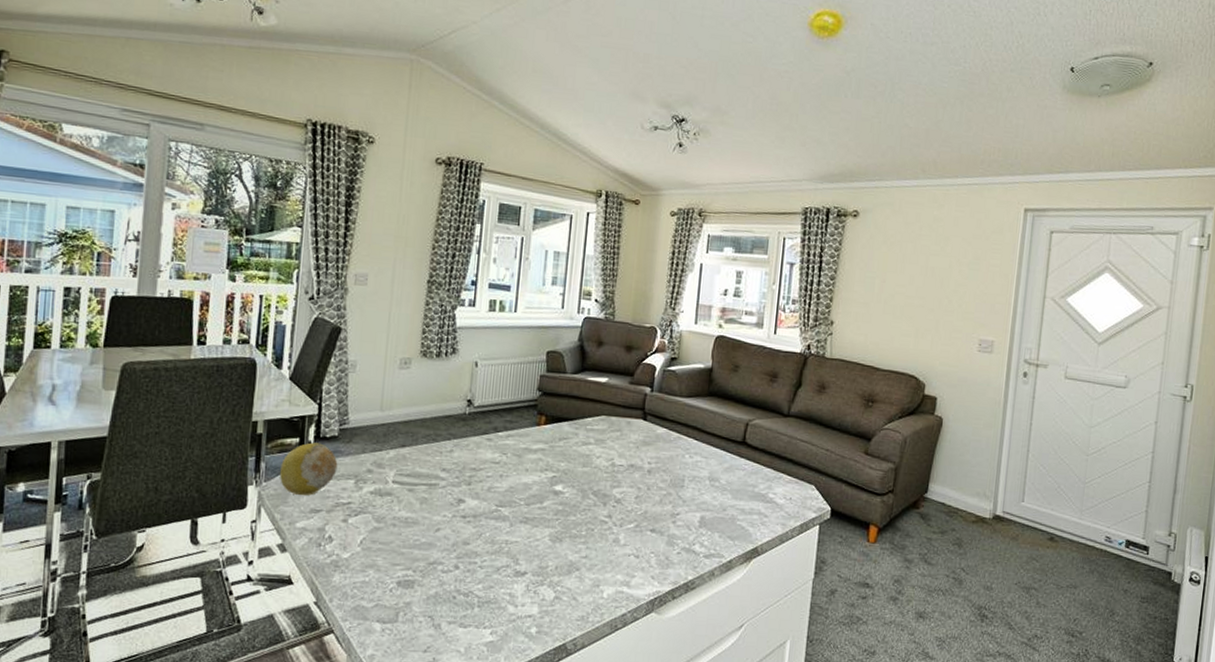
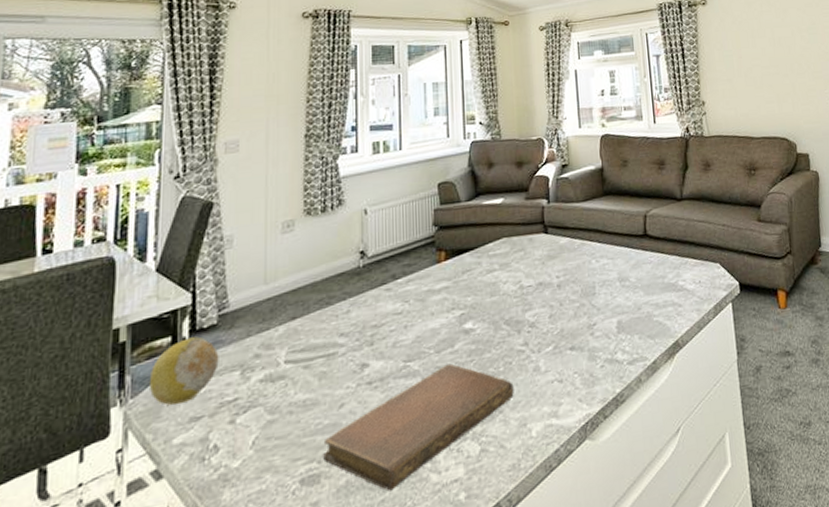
notebook: none [418,517,593,610] -> present [323,363,514,491]

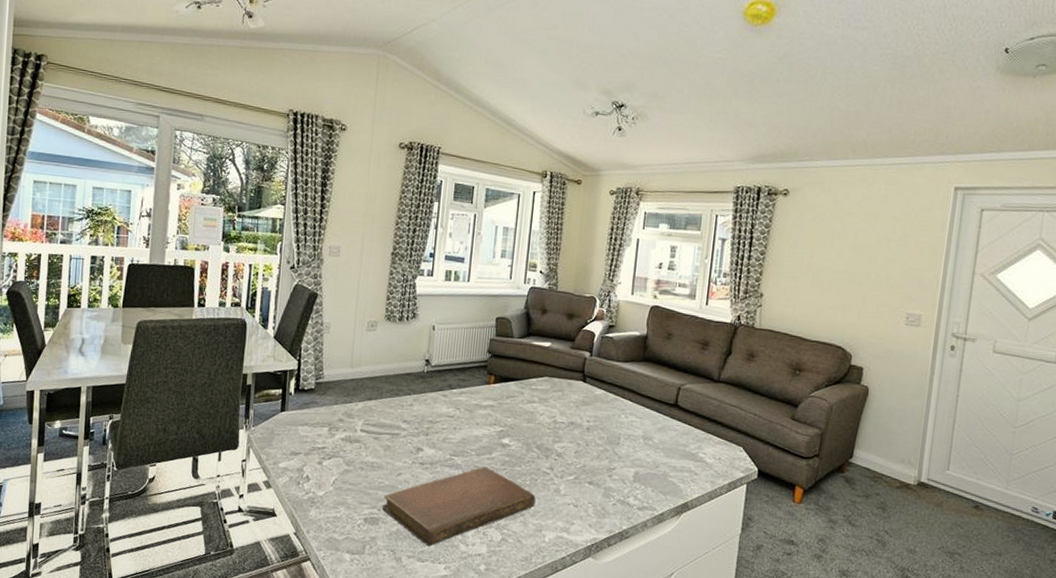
fruit: present [149,336,219,405] -> none [265,393,314,440]

